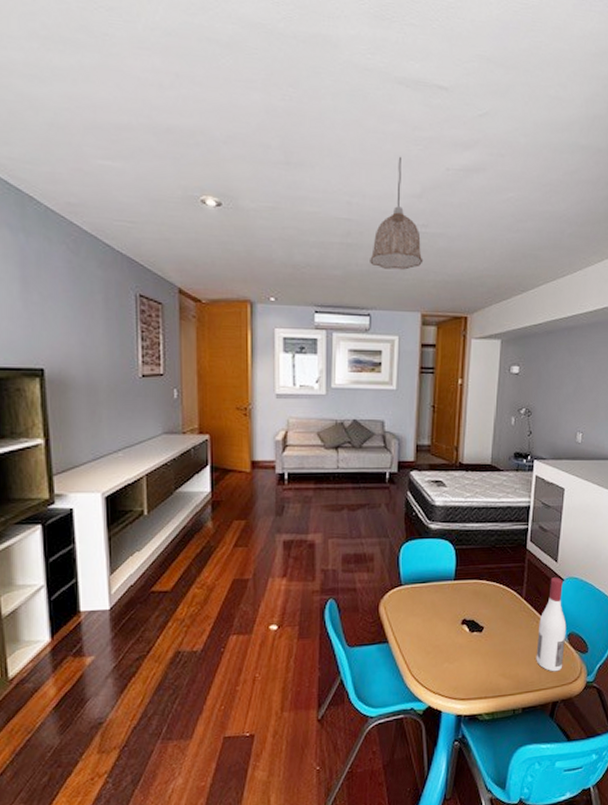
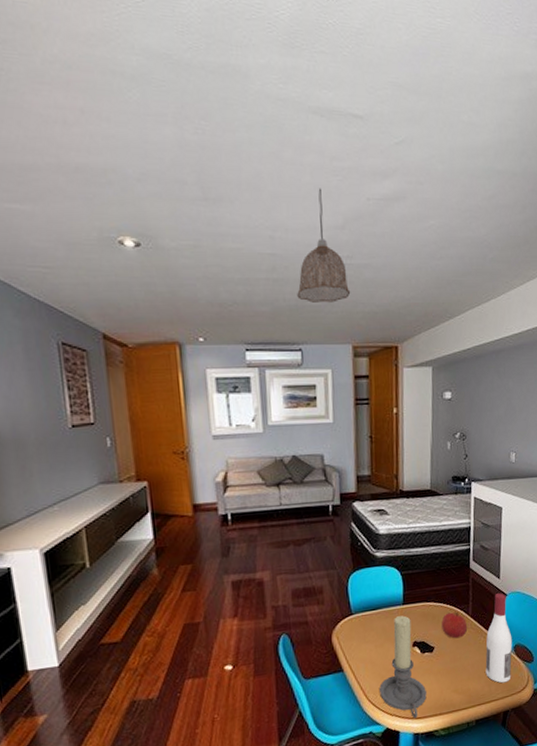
candle holder: none [424,591,472,699] -> present [379,615,427,718]
fruit: none [493,592,520,620] -> present [441,611,468,639]

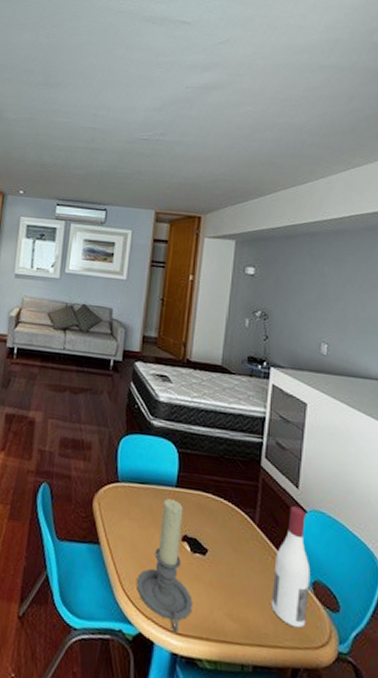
pendant lamp: present [297,188,351,303] -> none [110,77,160,172]
fruit: present [441,611,468,639] -> none [219,512,252,549]

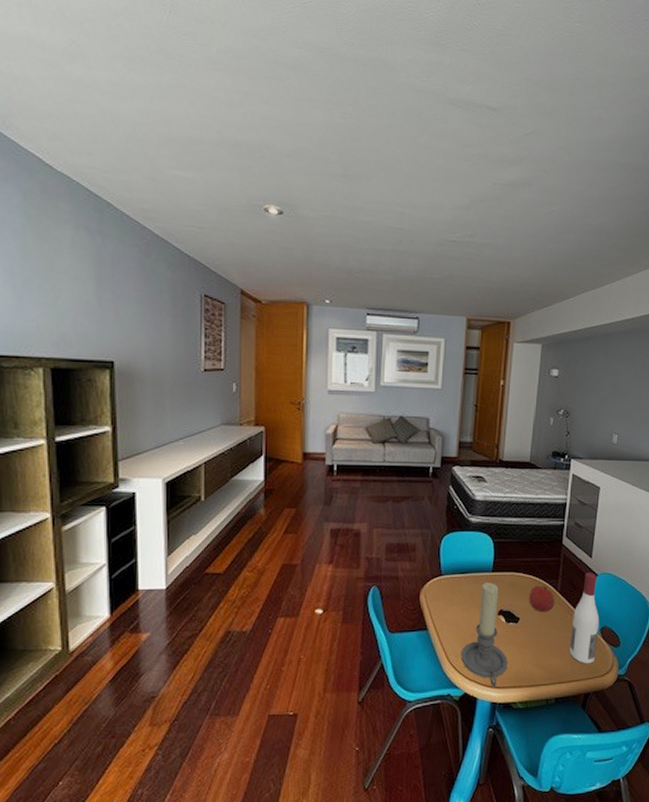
fruit: none [219,512,252,549] -> present [529,585,555,612]

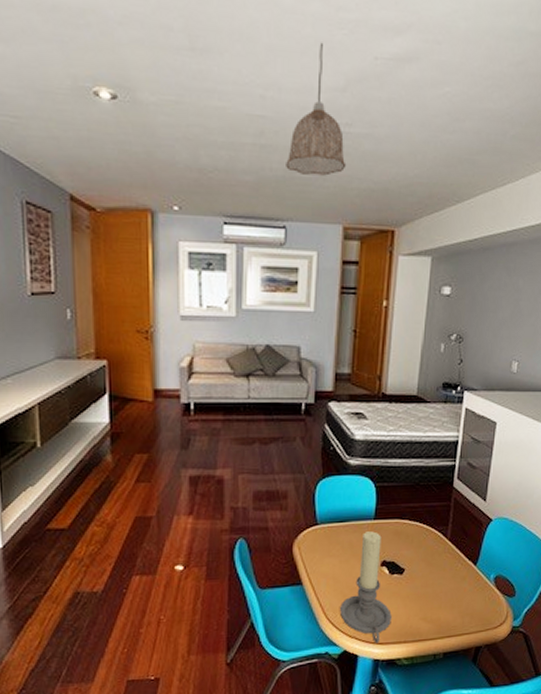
pendant lamp: none [419,171,470,277] -> present [286,42,347,176]
fruit: present [529,585,555,612] -> none [415,533,445,562]
wine bottle: present [569,573,600,664] -> none [459,517,494,616]

